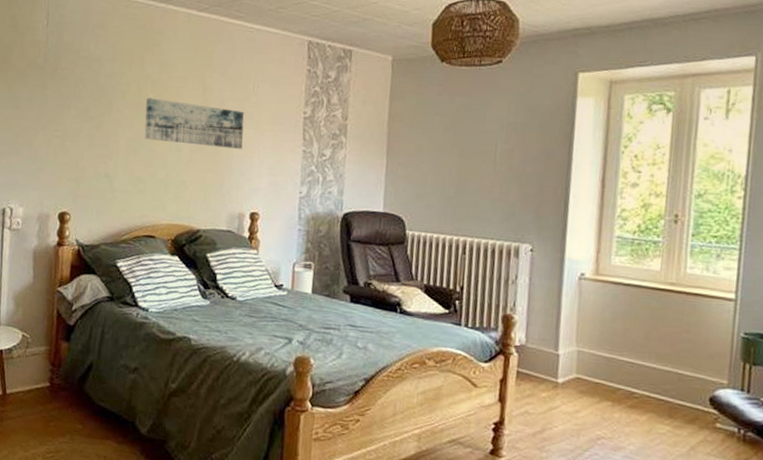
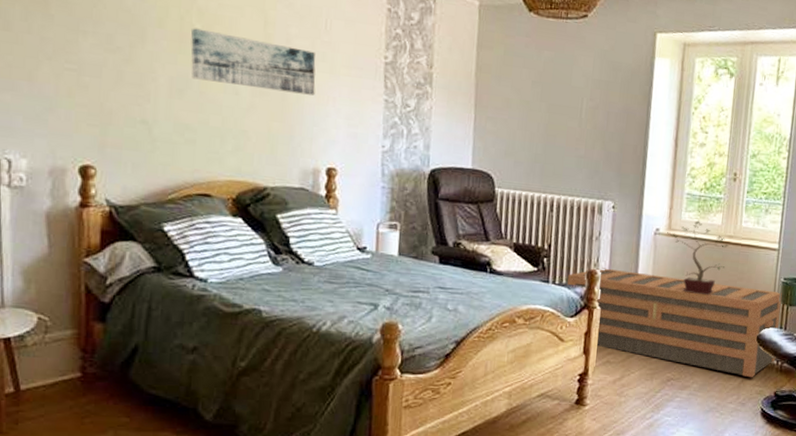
storage bench: none [481,312,742,446] -> present [567,268,782,378]
potted plant: none [594,266,671,348] -> present [667,221,729,296]

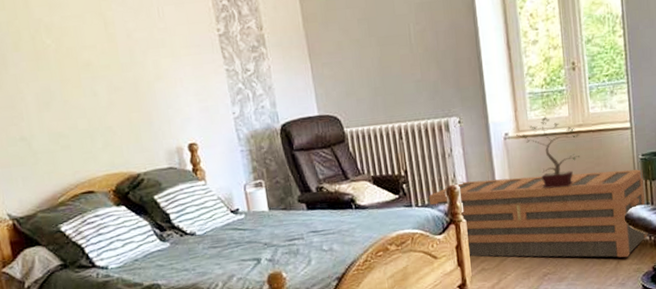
wall art: present [190,27,316,96] -> none [44,40,163,91]

